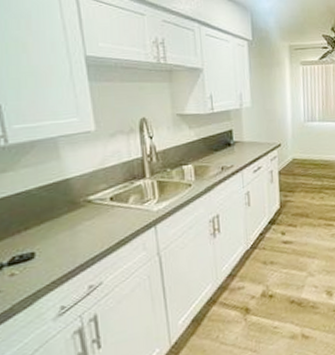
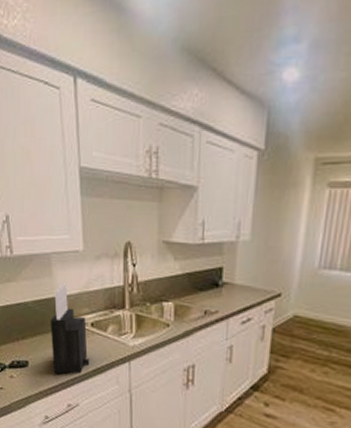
knife block: none [60,164,112,258] -> present [50,283,90,374]

